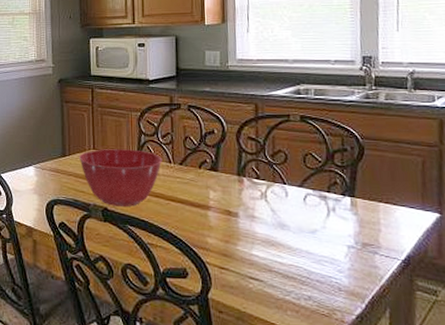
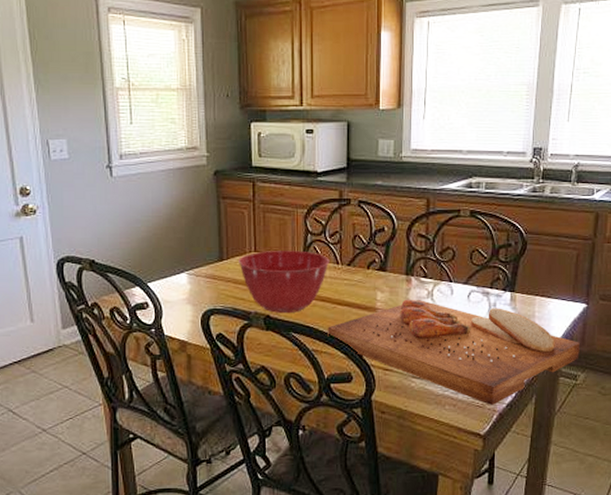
cutting board: none [162,199,438,316] -> present [328,299,581,406]

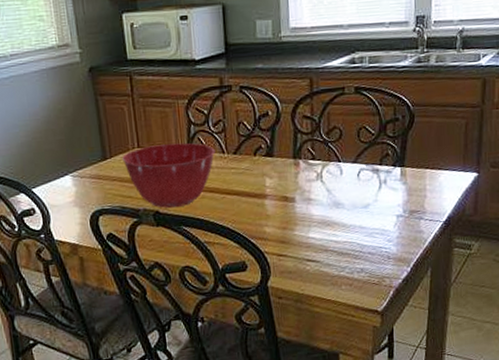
cutting board: present [328,299,581,406] -> none [218,182,474,283]

